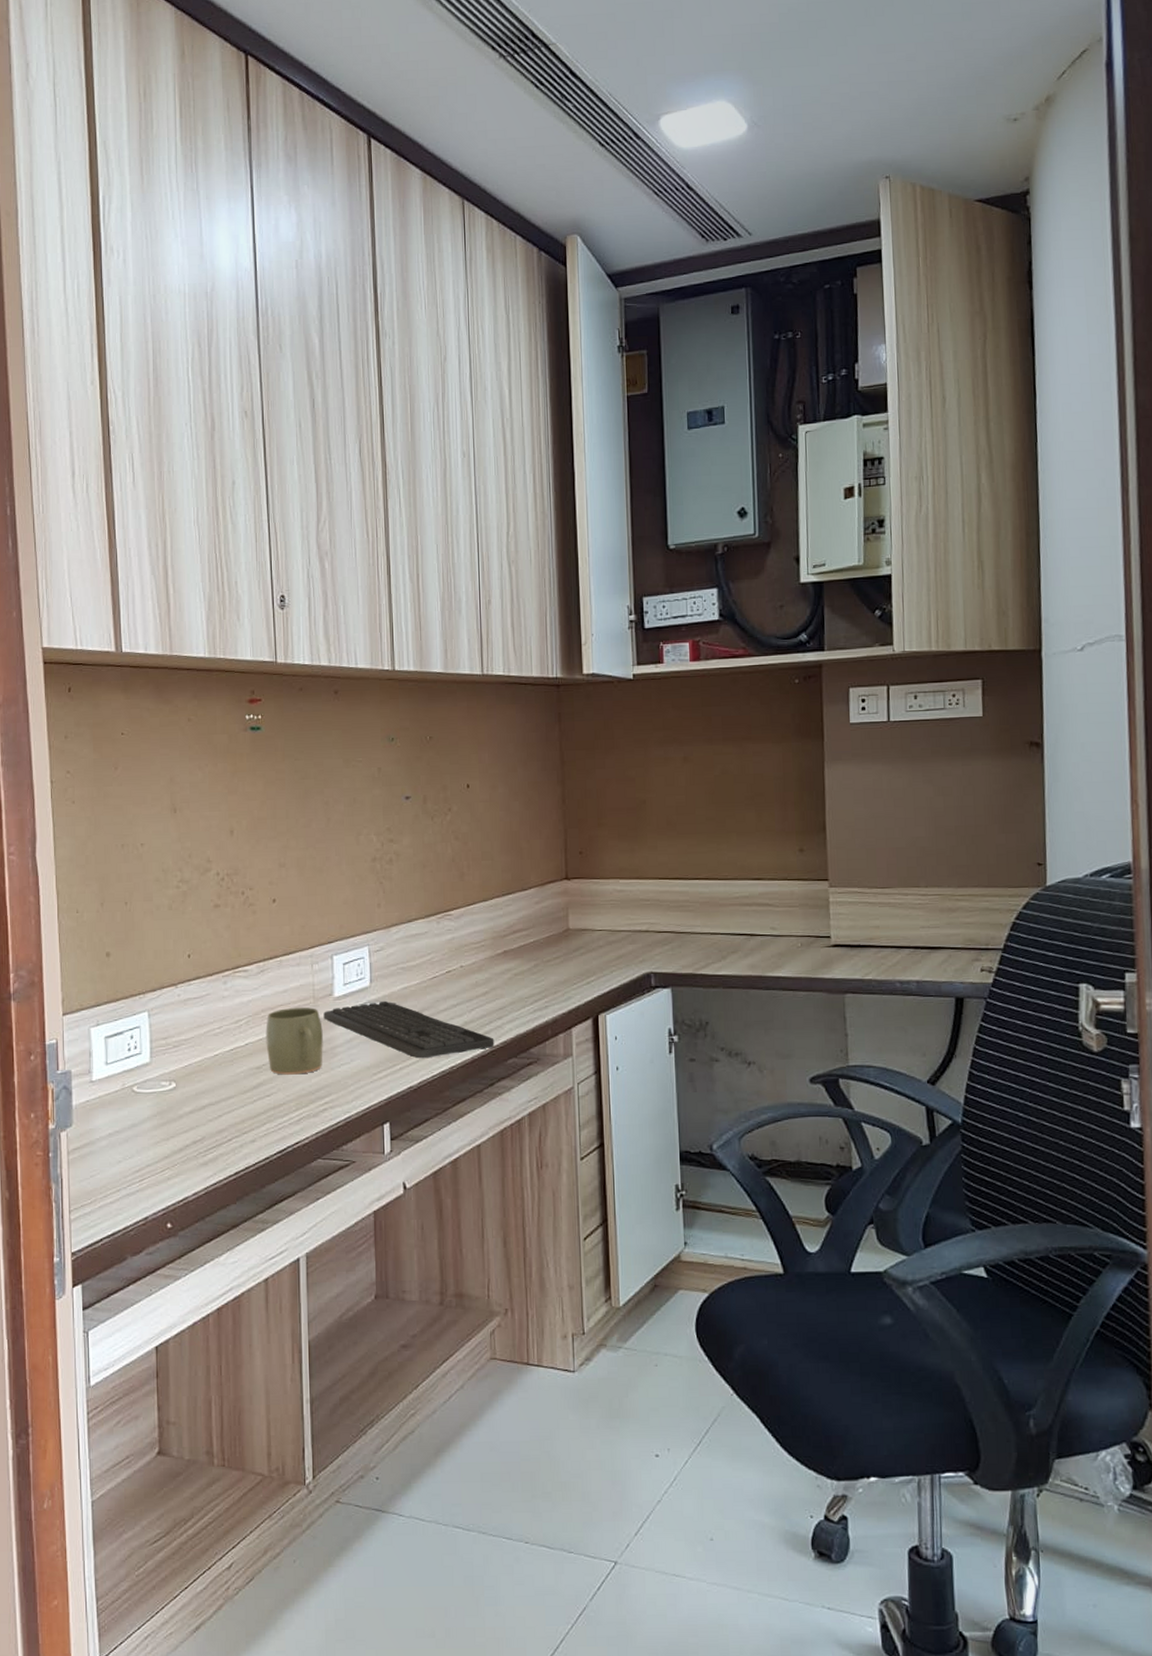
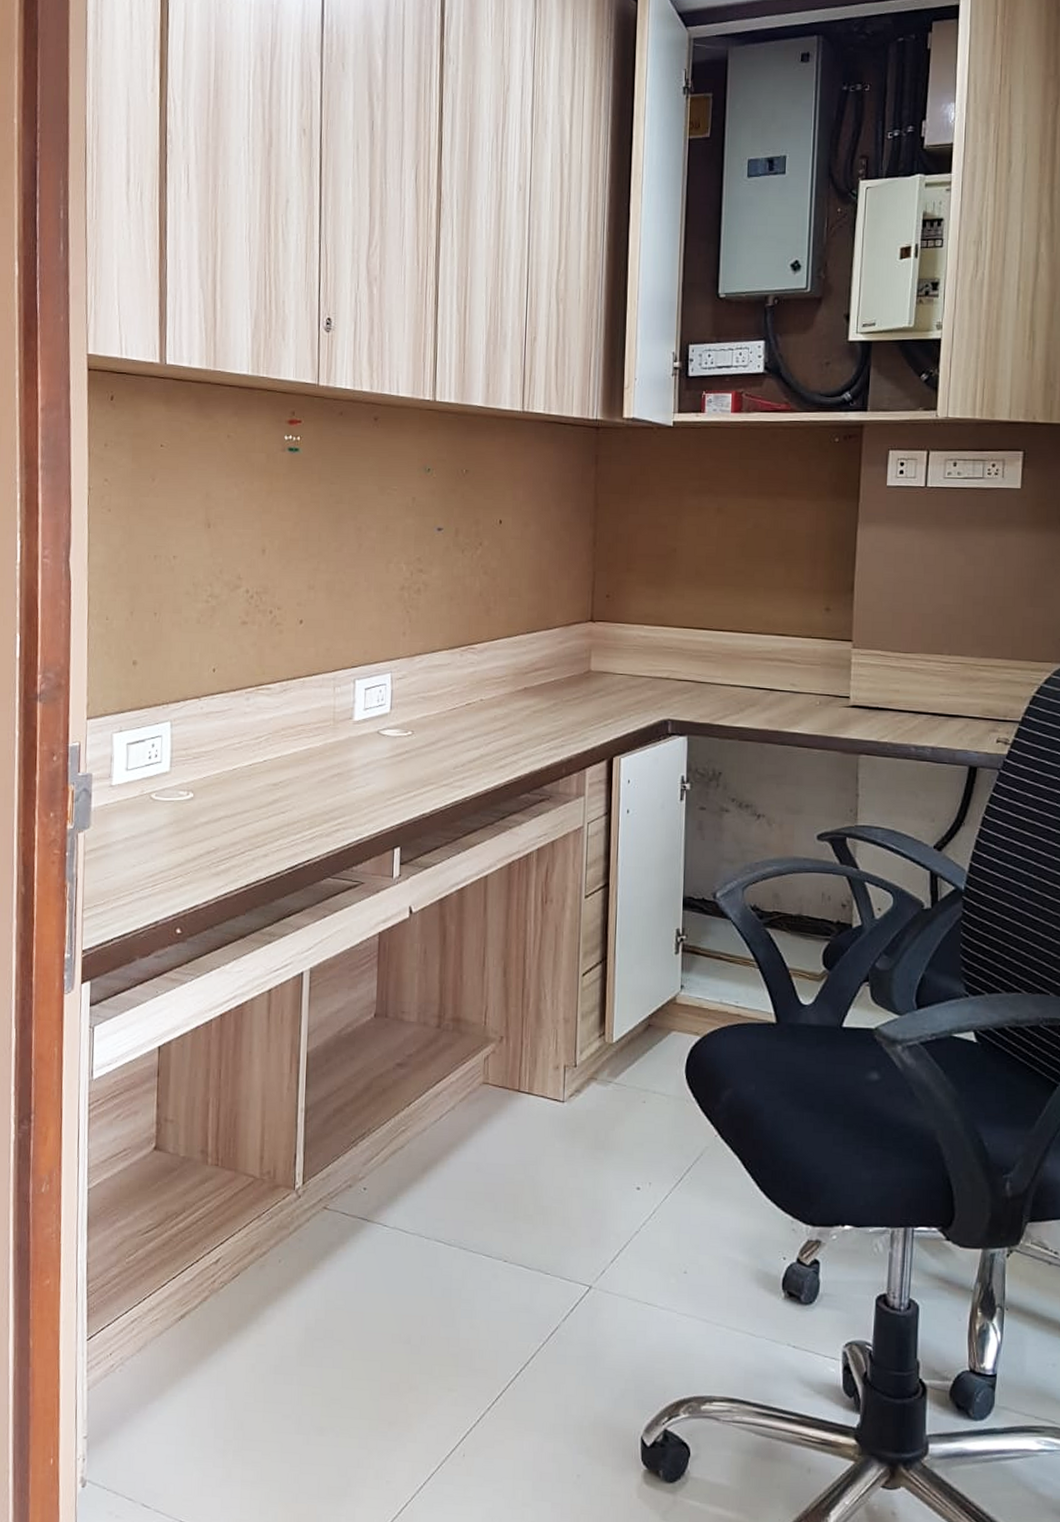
mug: present [265,1007,323,1075] -> none [284,728,341,794]
computer keyboard: present [323,1000,495,1059] -> none [342,728,509,788]

